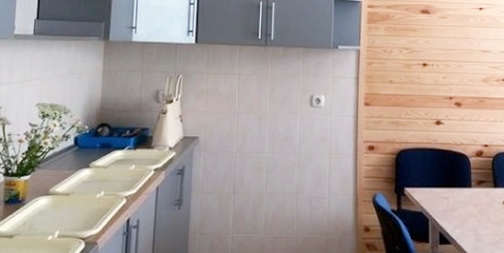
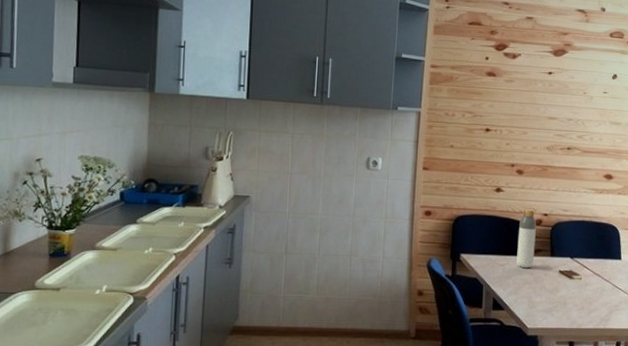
bottle: none [460,141,478,201] -> present [516,209,536,269]

